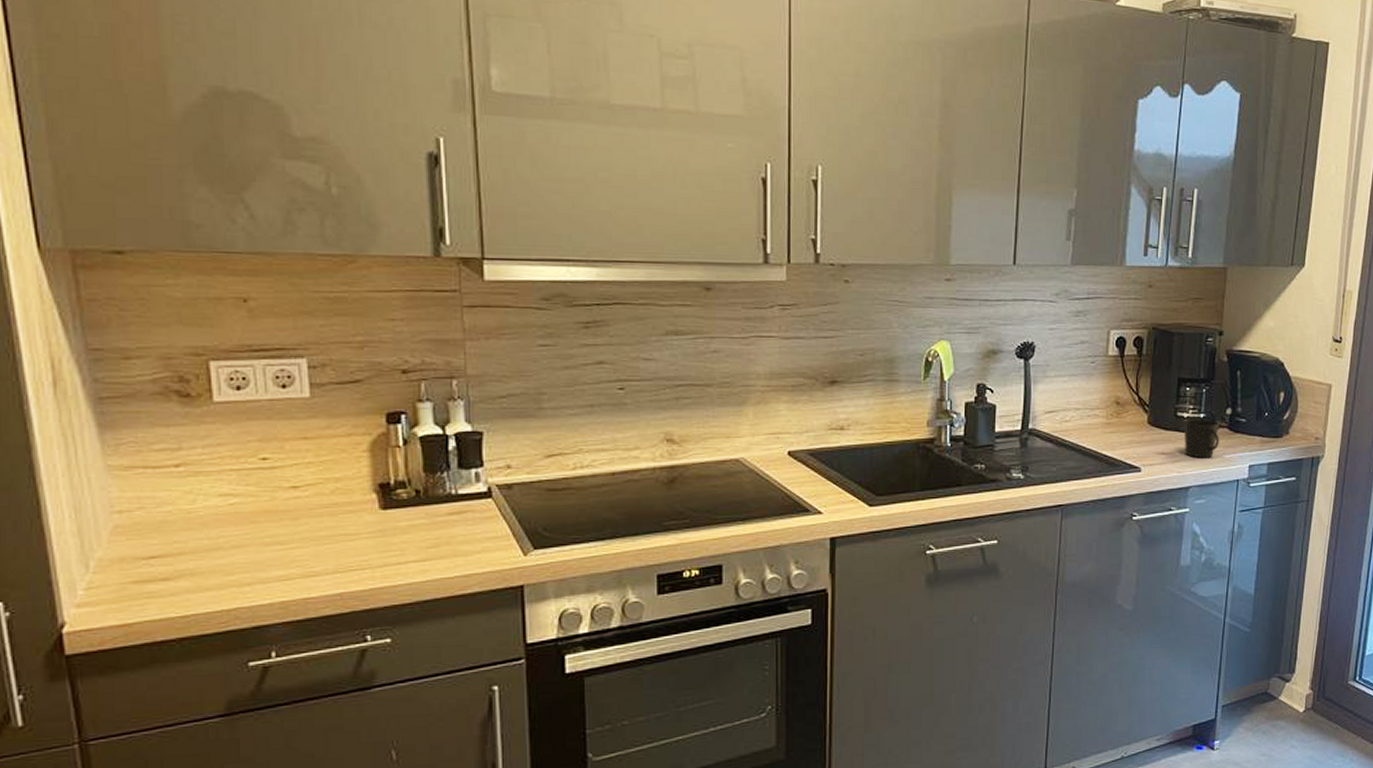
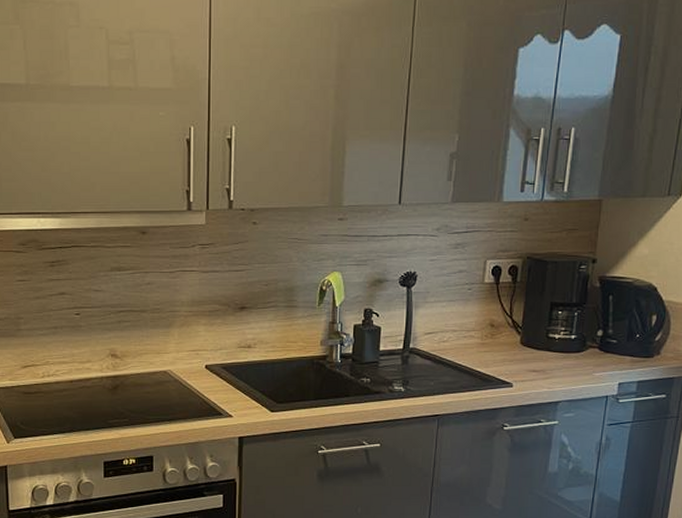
cup: present [1184,418,1219,458] -> none [555,339,590,376]

